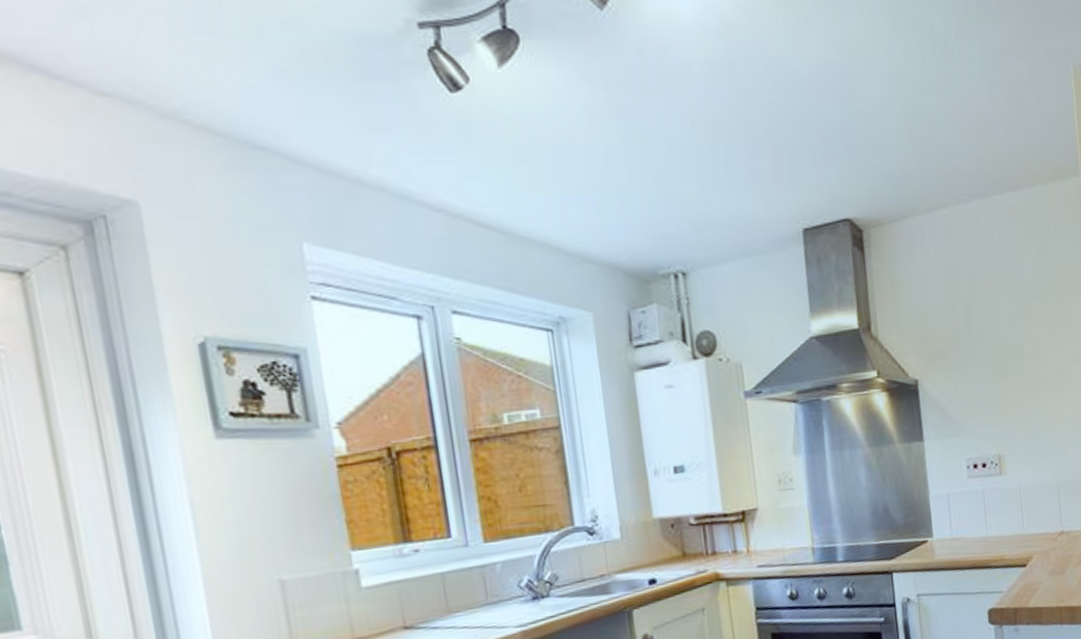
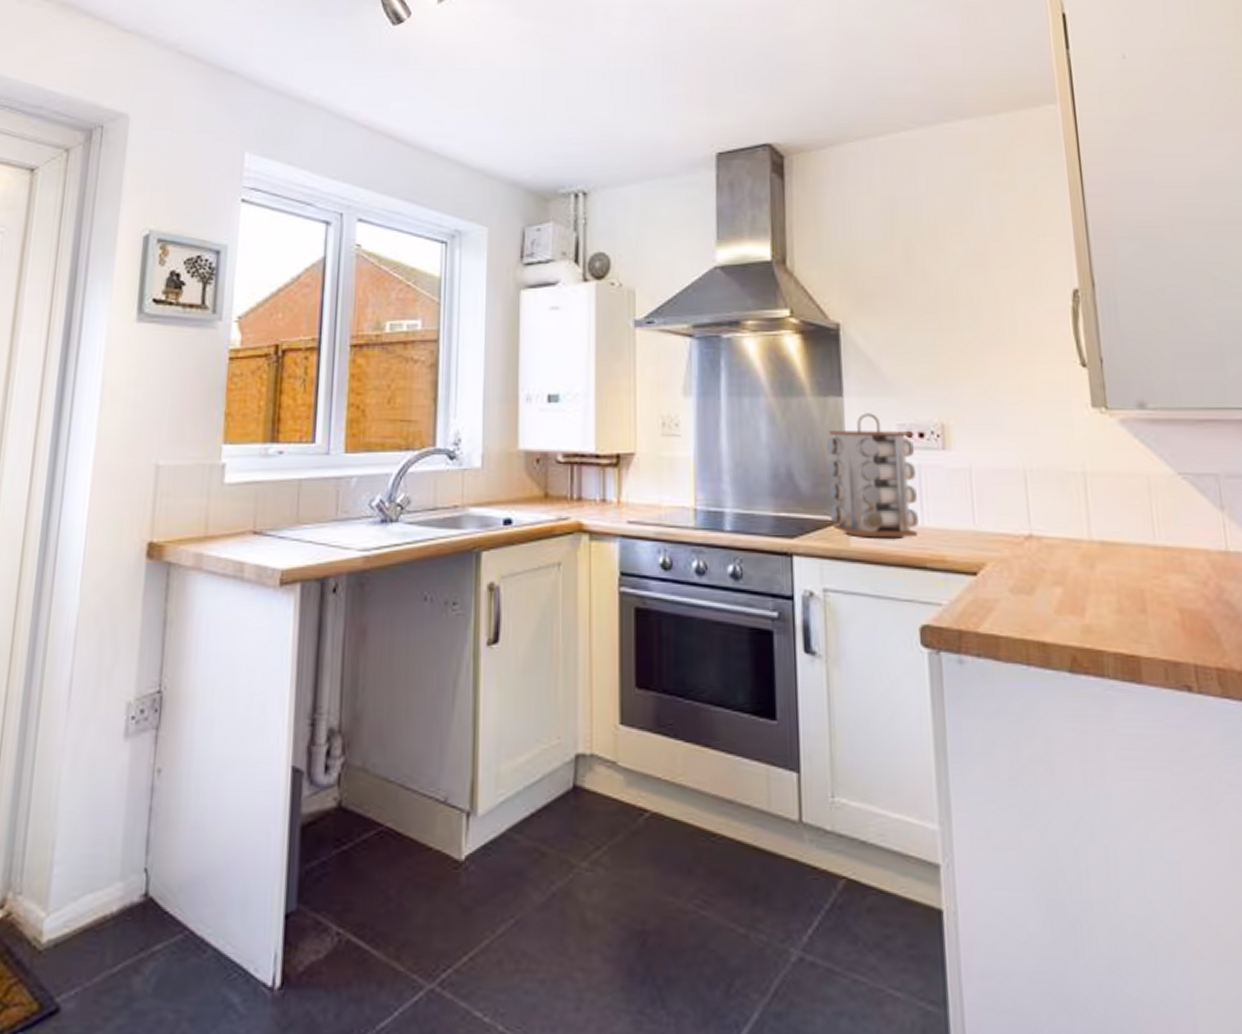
spice rack: none [913,452,985,551] -> present [827,413,920,538]

